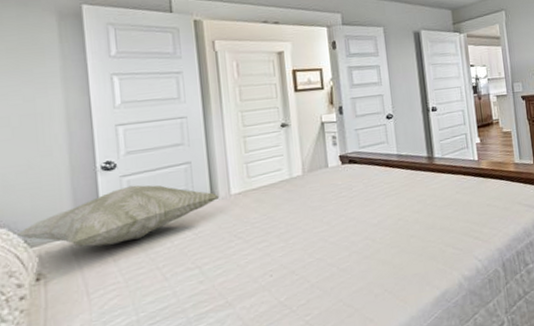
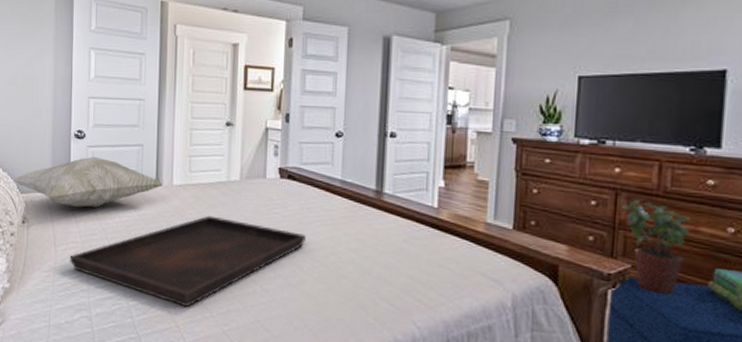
serving tray: none [110,209,374,315] -> present [70,215,306,308]

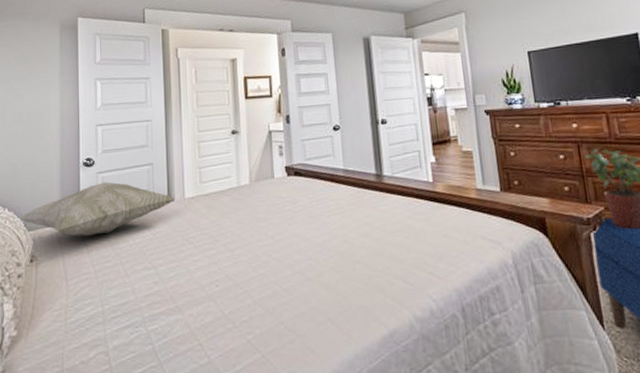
serving tray: present [70,215,306,308] -> none [83,222,318,322]

